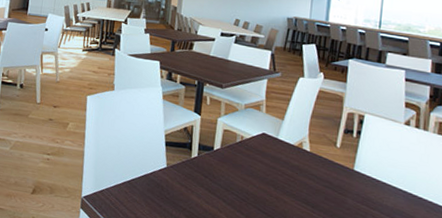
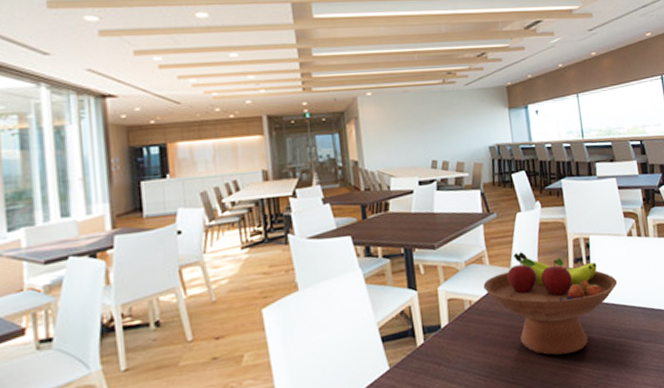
fruit bowl: none [256,110,384,208] -> present [483,252,618,356]

